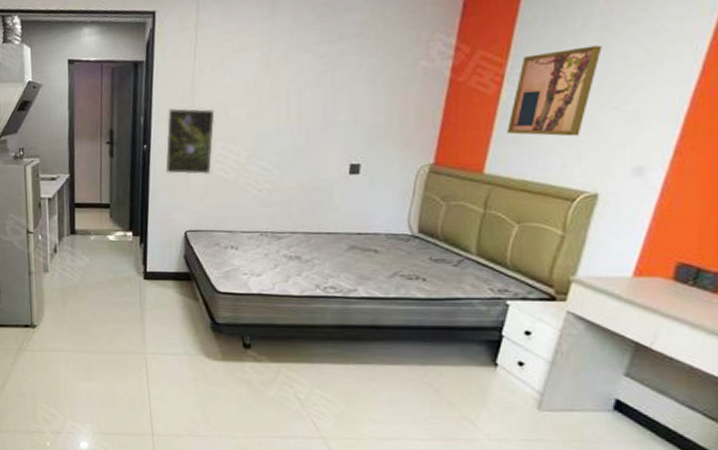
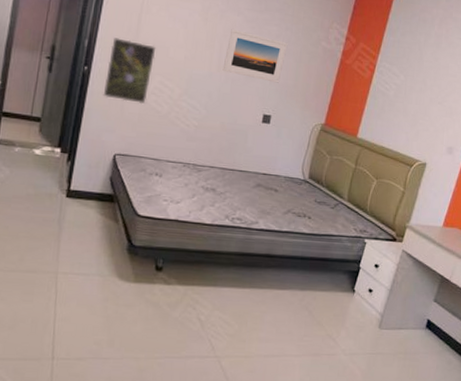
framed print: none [293,70,373,124] -> present [222,29,288,83]
wall art: present [507,45,602,137] -> none [375,54,435,119]

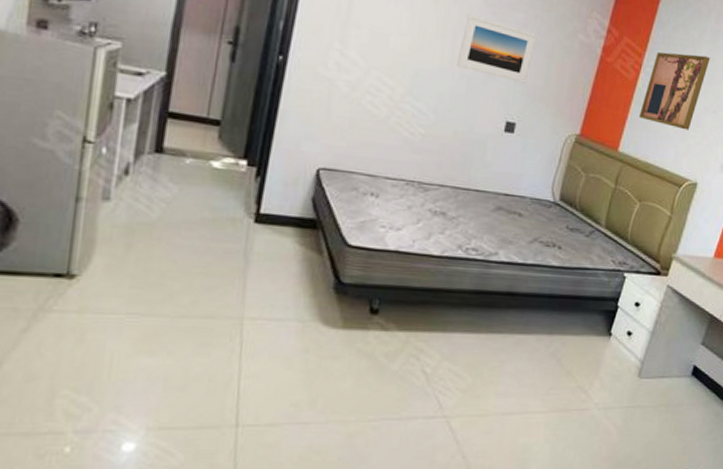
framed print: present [103,37,157,105] -> none [303,20,373,106]
wall art: none [375,54,435,119] -> present [639,52,711,130]

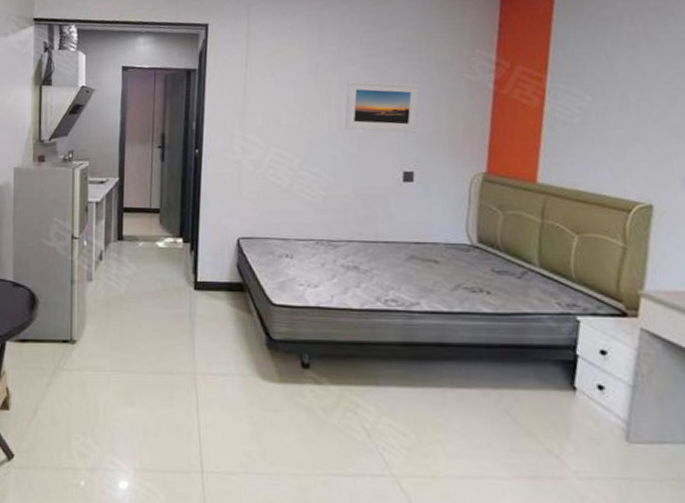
wall art: present [639,52,711,130] -> none [554,63,634,148]

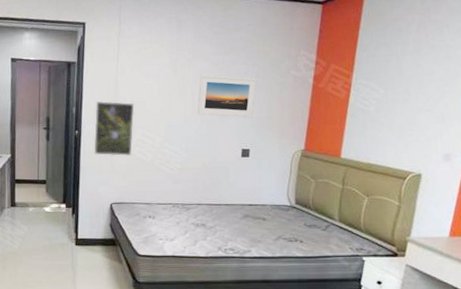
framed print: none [217,114,267,181] -> present [94,101,135,157]

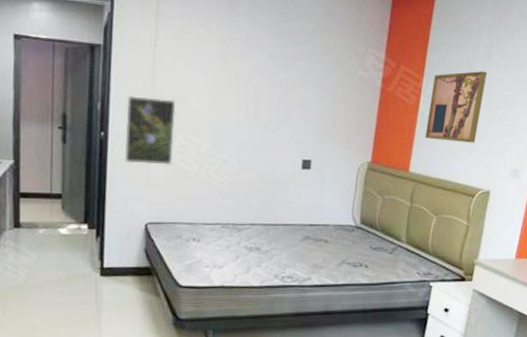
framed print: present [197,74,257,118] -> none [251,70,320,123]
wall art: none [355,64,417,131] -> present [425,71,487,143]

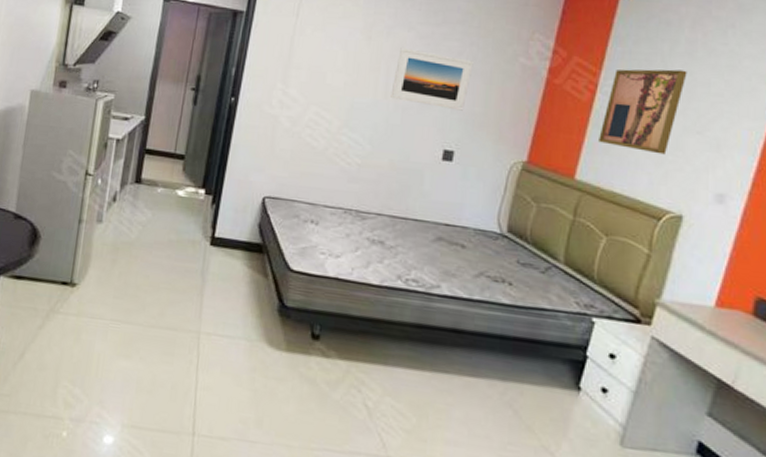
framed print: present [124,96,176,166] -> none [251,64,311,139]
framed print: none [251,70,320,123] -> present [390,48,474,111]

